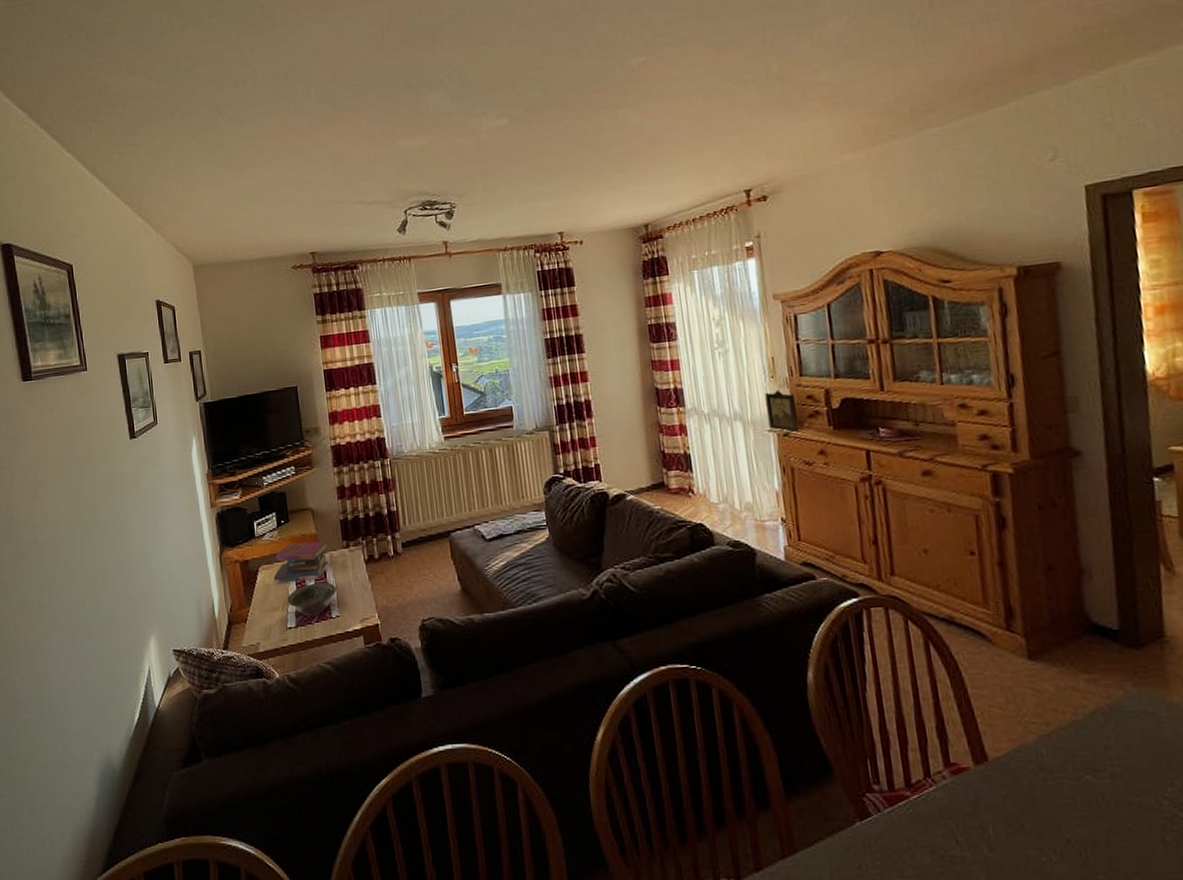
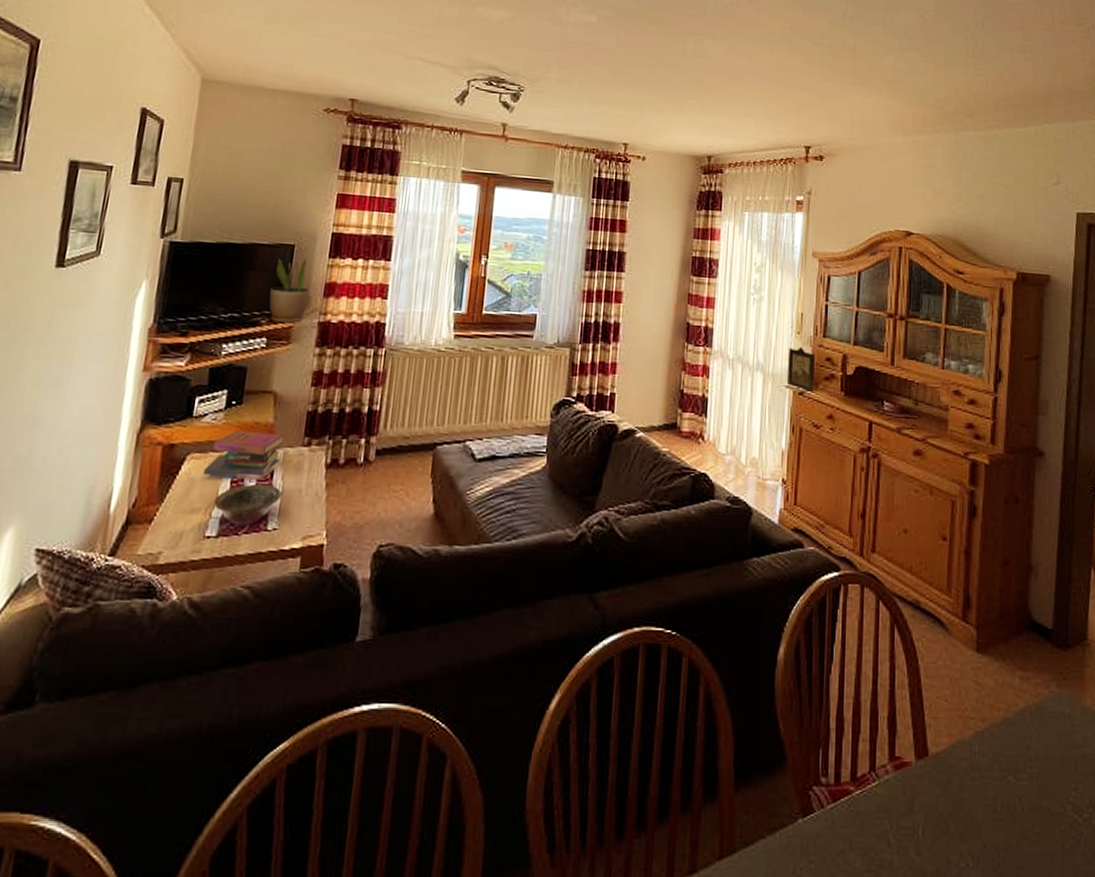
potted plant: none [287,395,319,453] -> present [268,258,310,324]

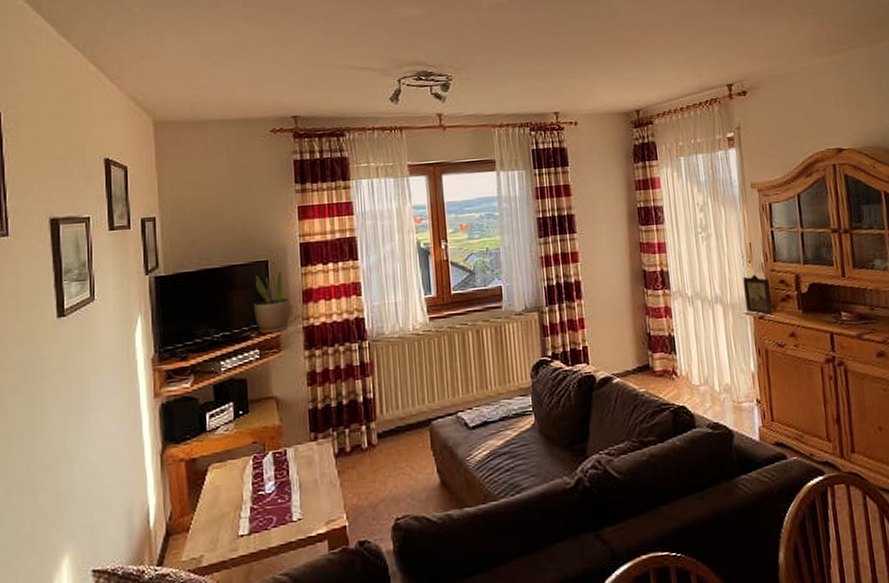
books: present [203,430,284,480] -> none [225,433,293,483]
decorative bowl: present [213,483,283,527] -> none [240,480,301,523]

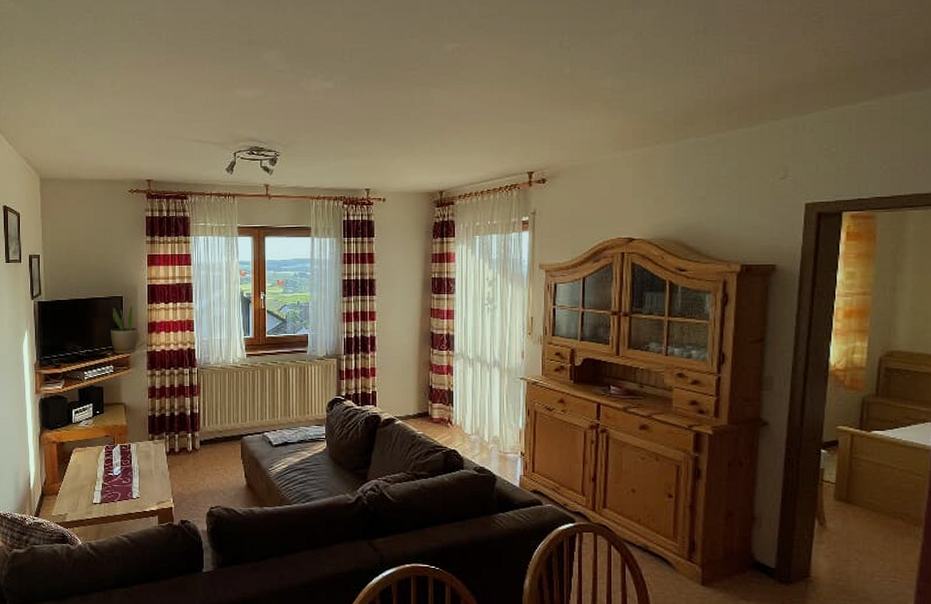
photo frame: present [743,274,777,315] -> none [521,345,549,381]

